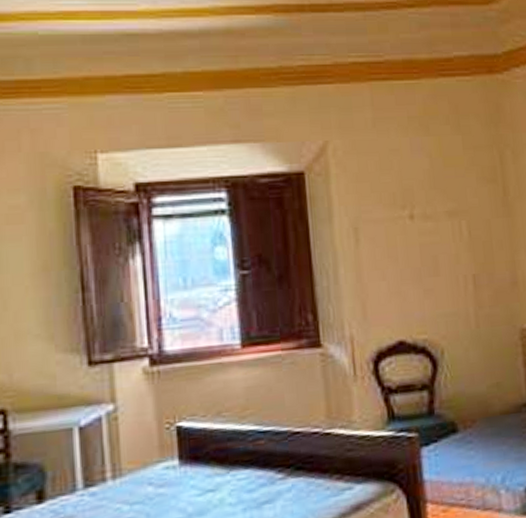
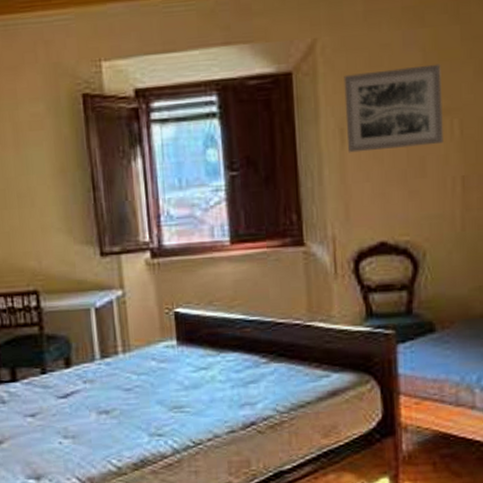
wall art: none [356,169,454,252] -> present [344,64,443,153]

